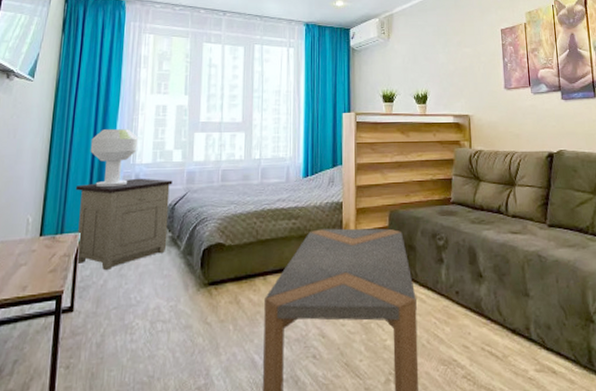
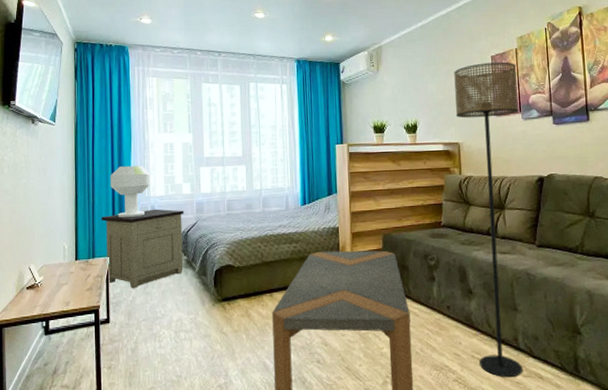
floor lamp: none [465,35,536,373] -> present [454,61,523,378]

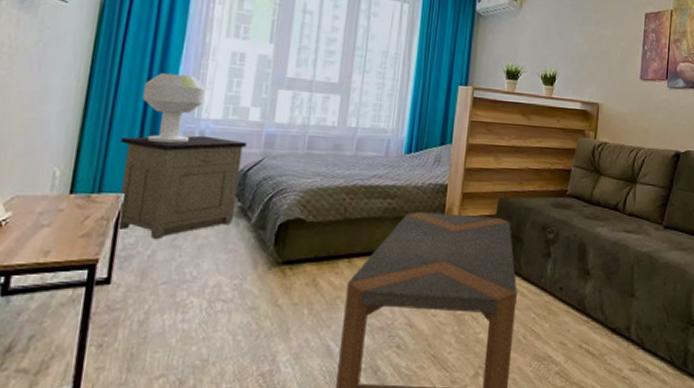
floor lamp: present [454,61,523,378] -> none [586,19,670,372]

